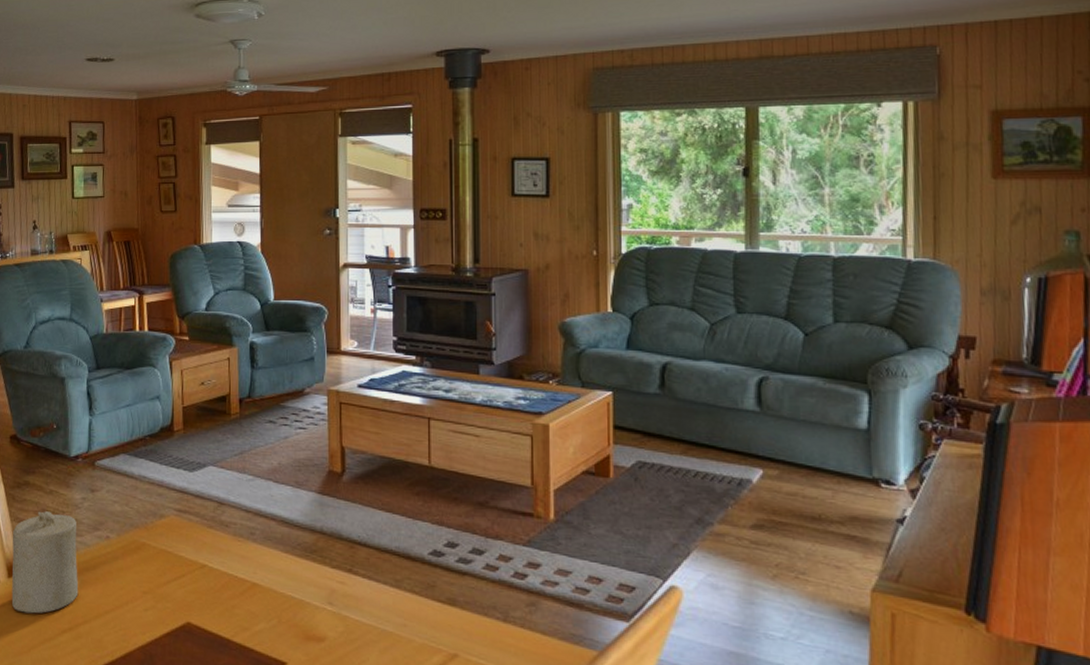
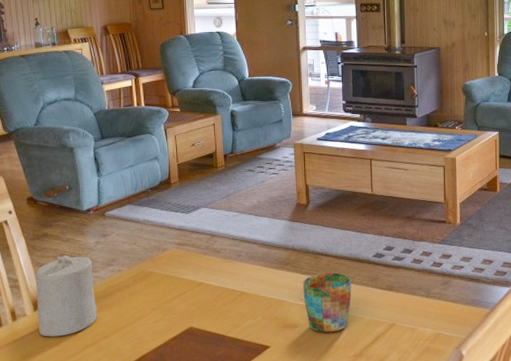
mug: none [333,569,398,655] -> present [303,272,352,333]

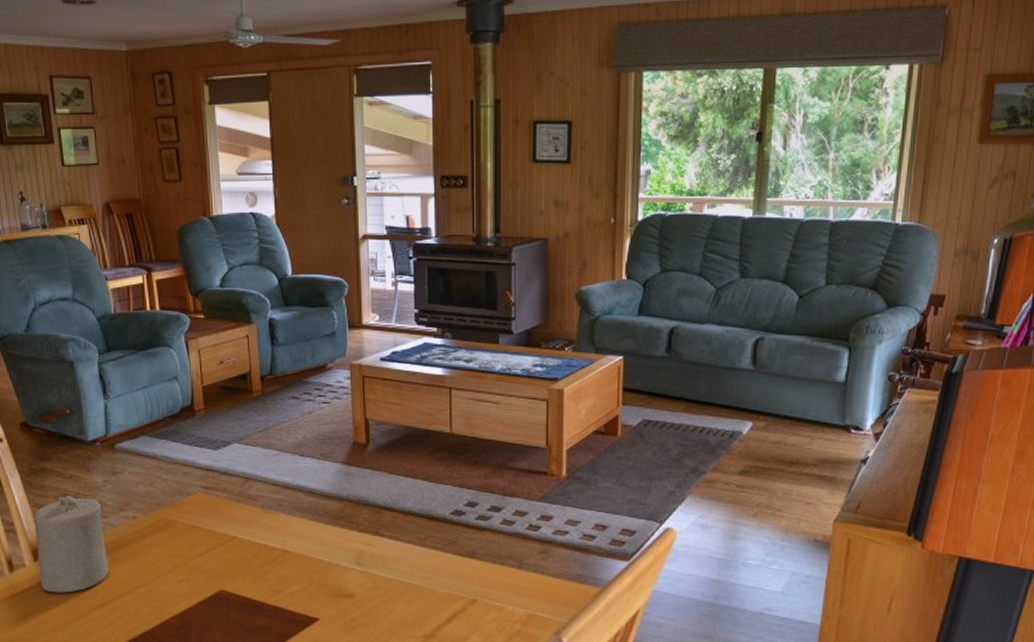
mug: present [303,272,352,333] -> none [360,531,422,606]

